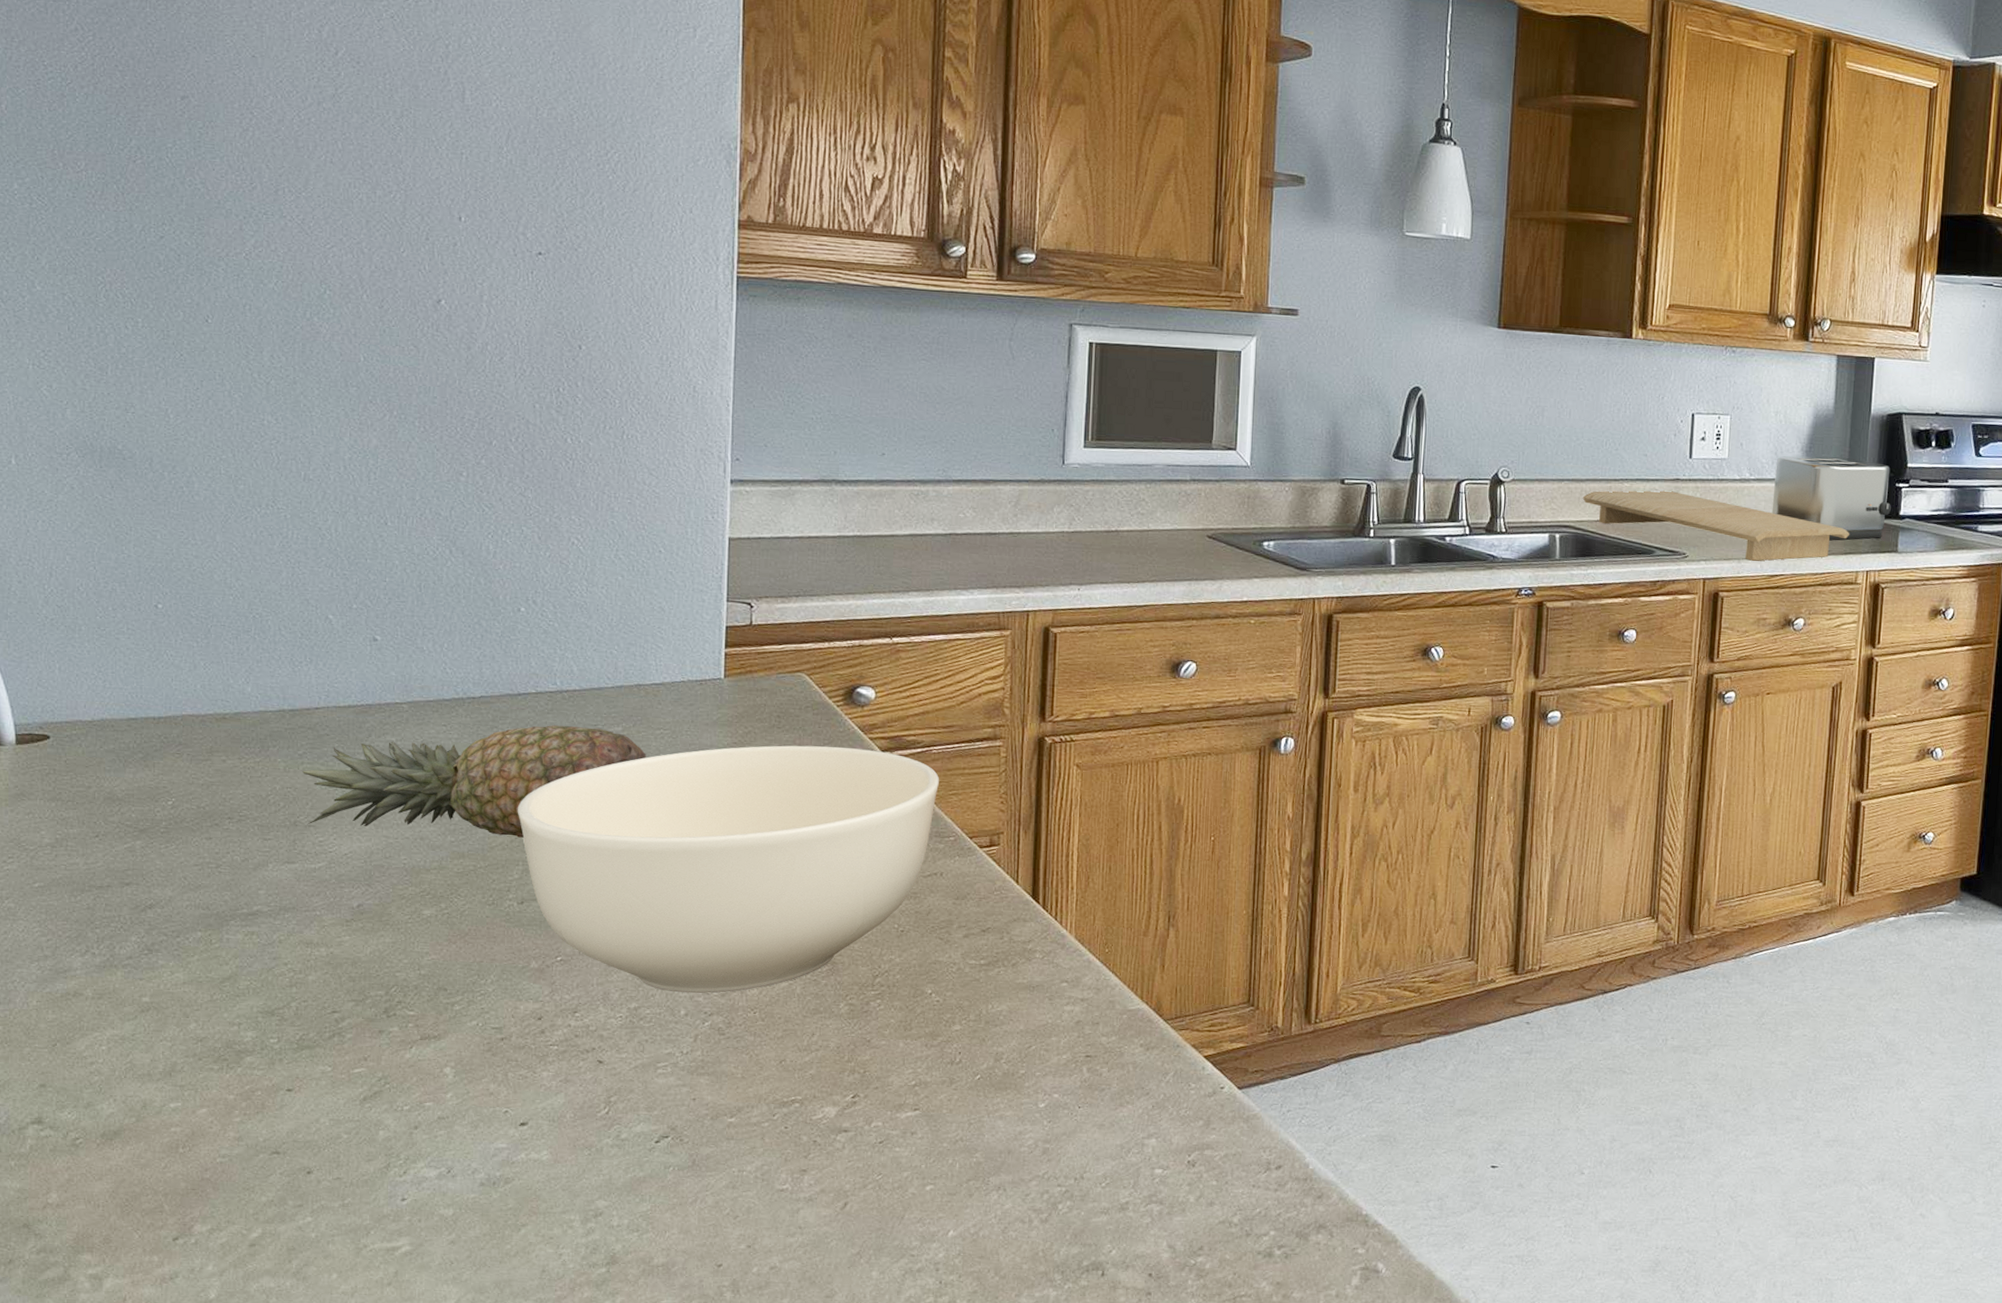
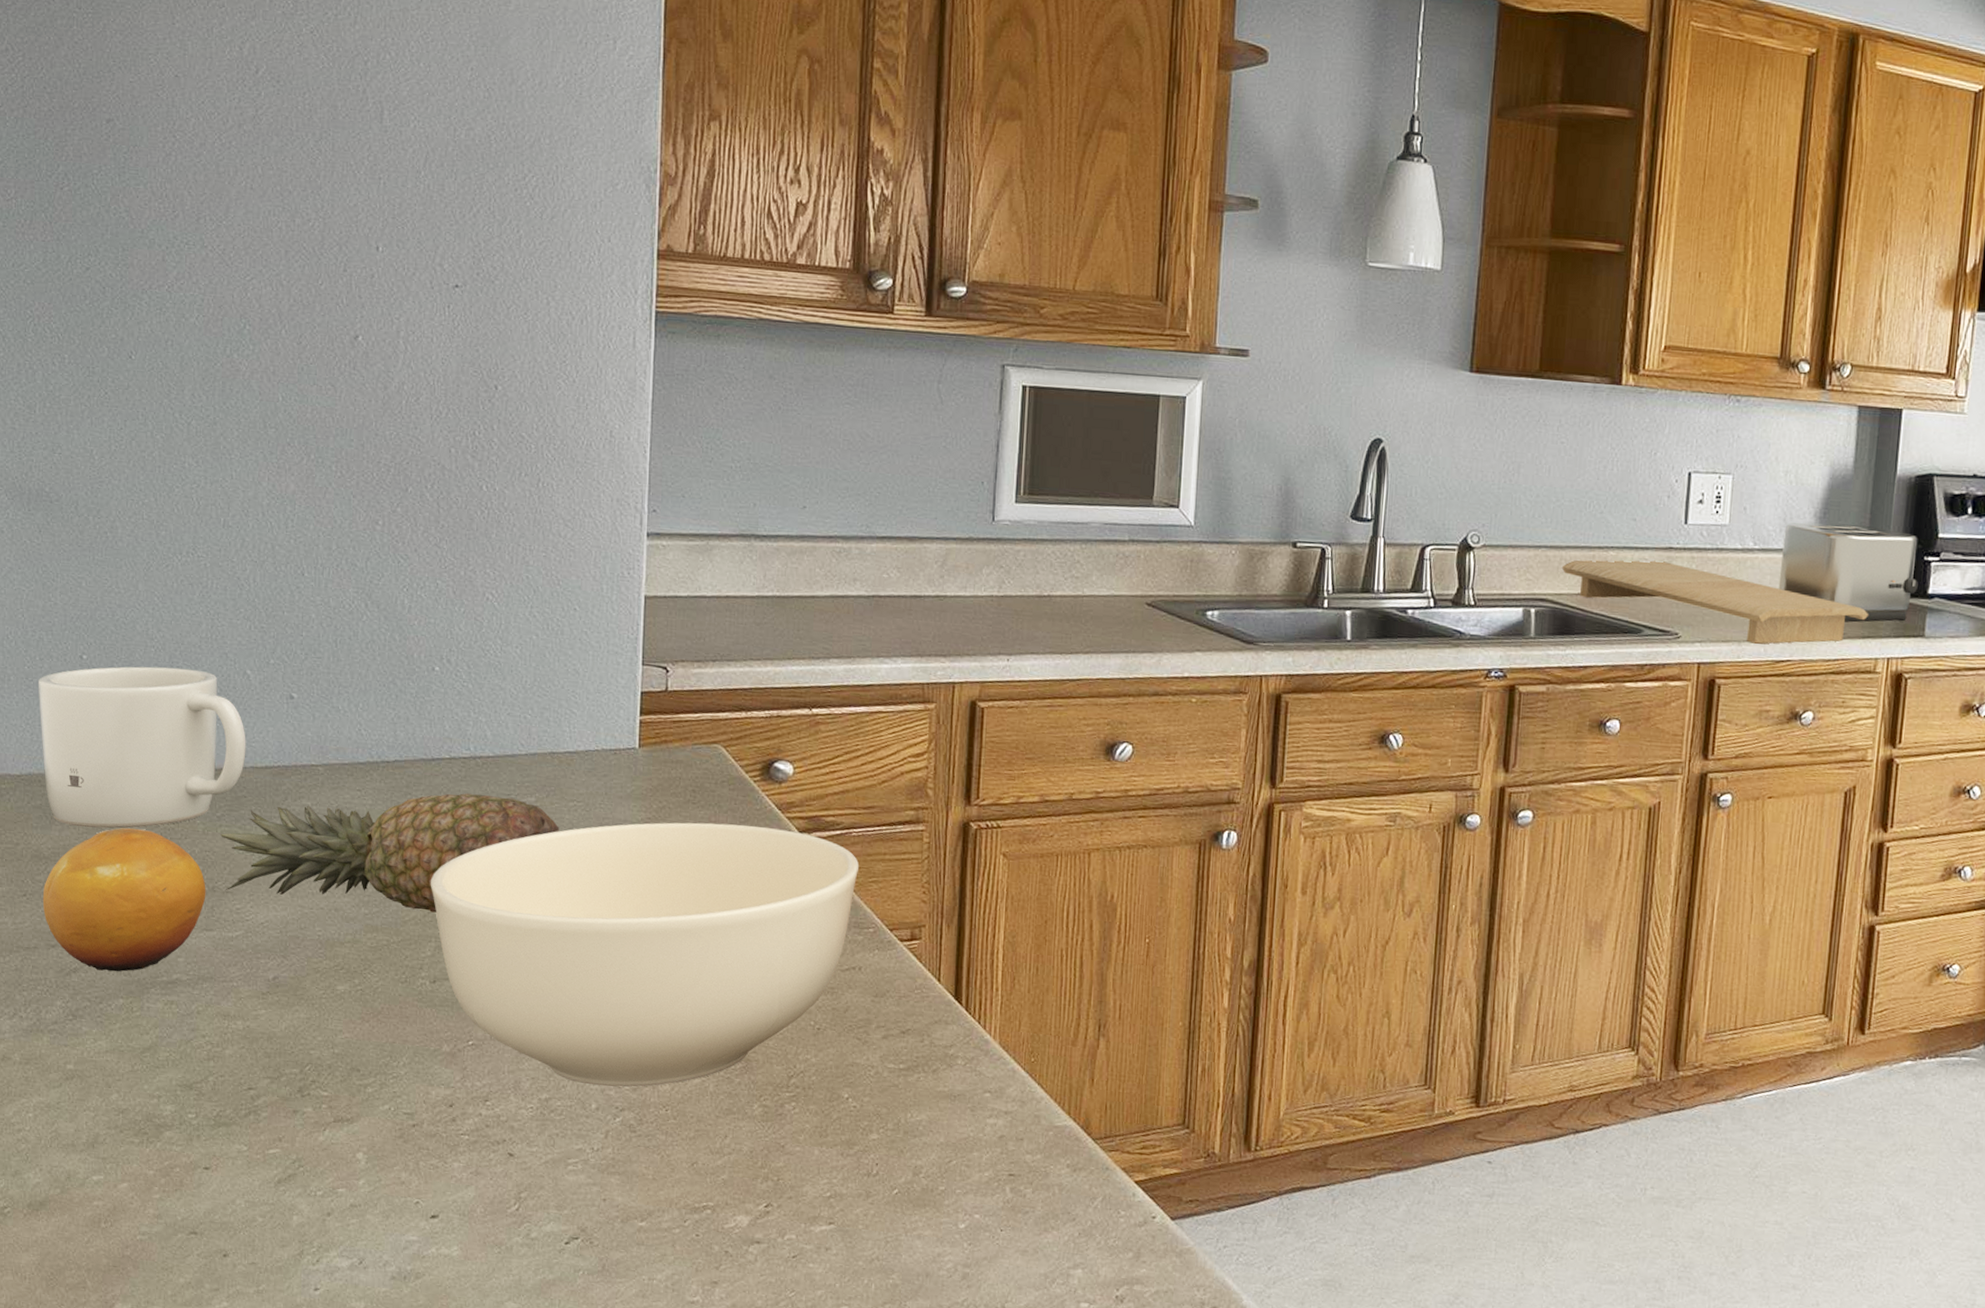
mug: none [110,613,329,770] -> present [37,666,246,829]
fruit: none [116,768,288,906] -> present [42,828,206,972]

